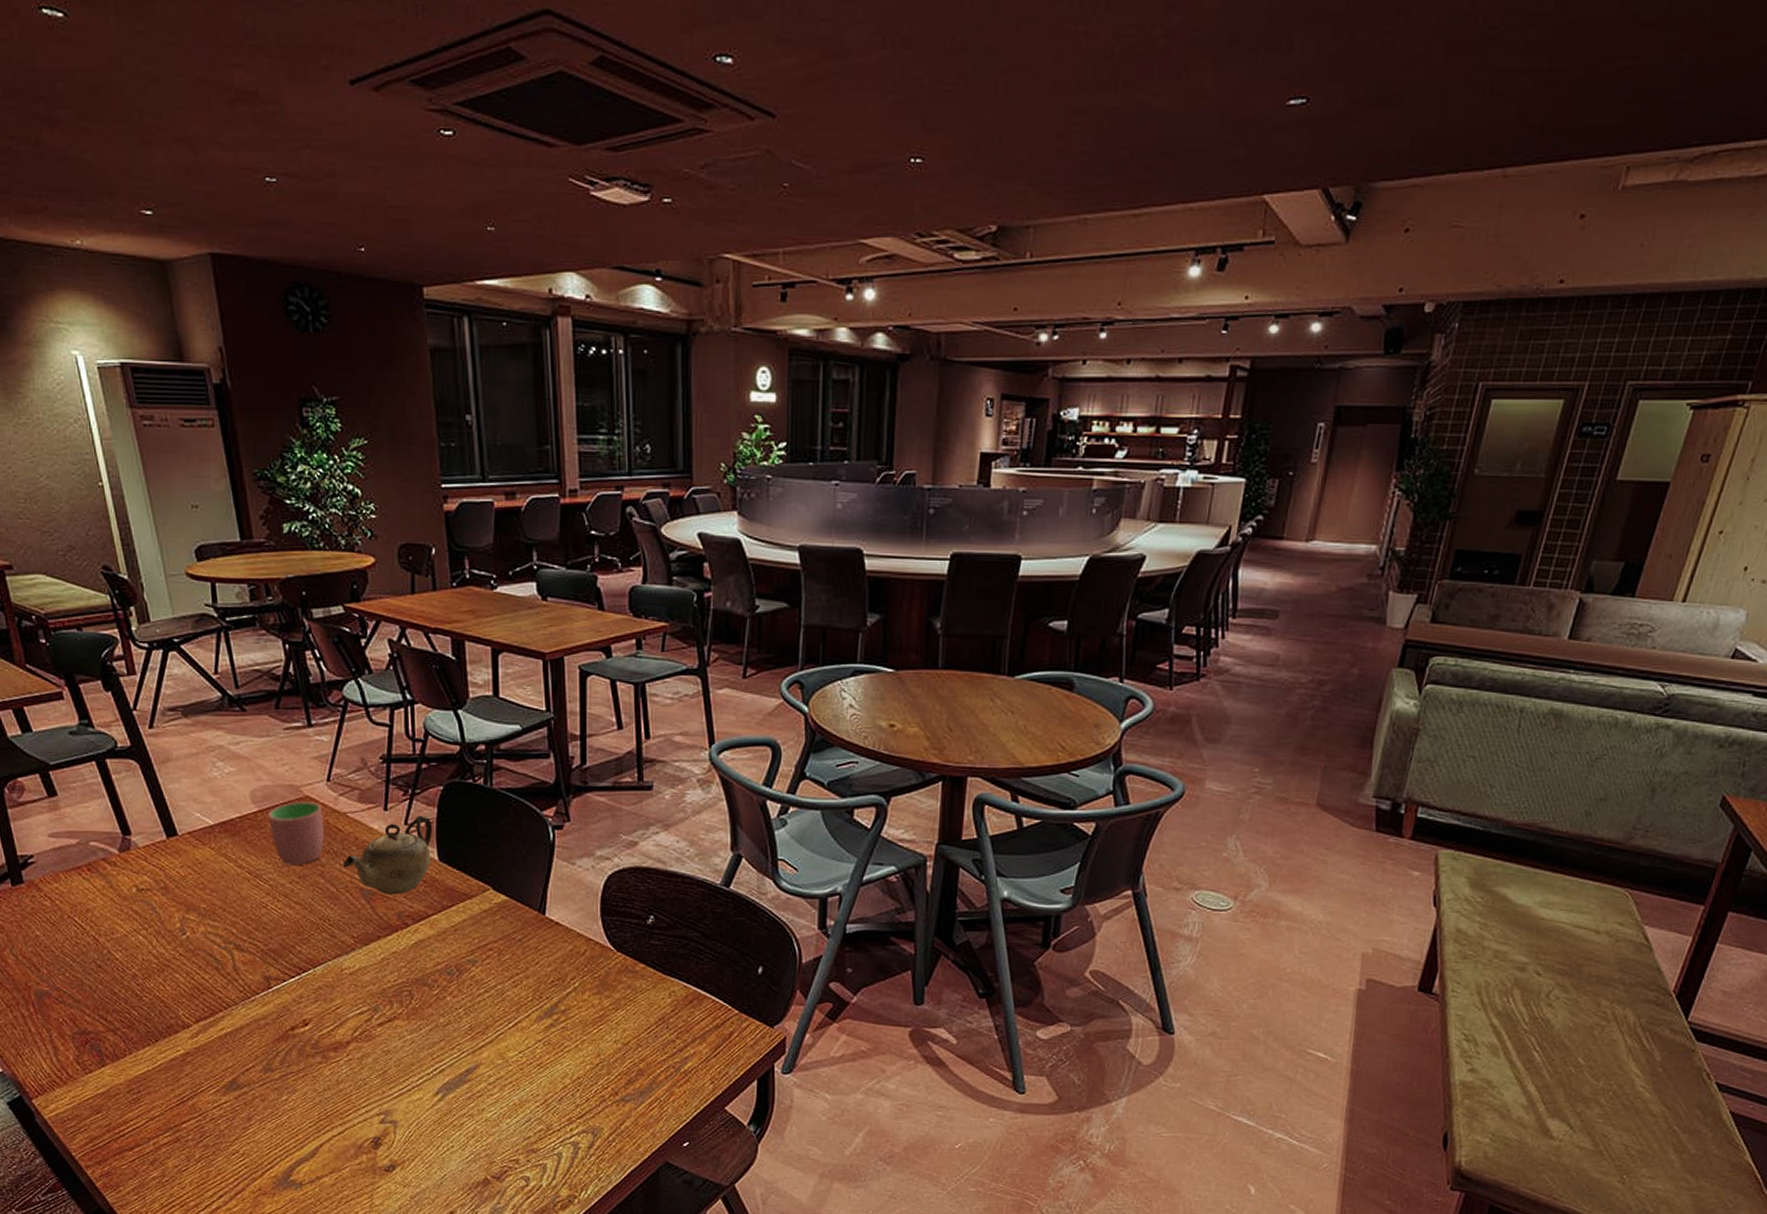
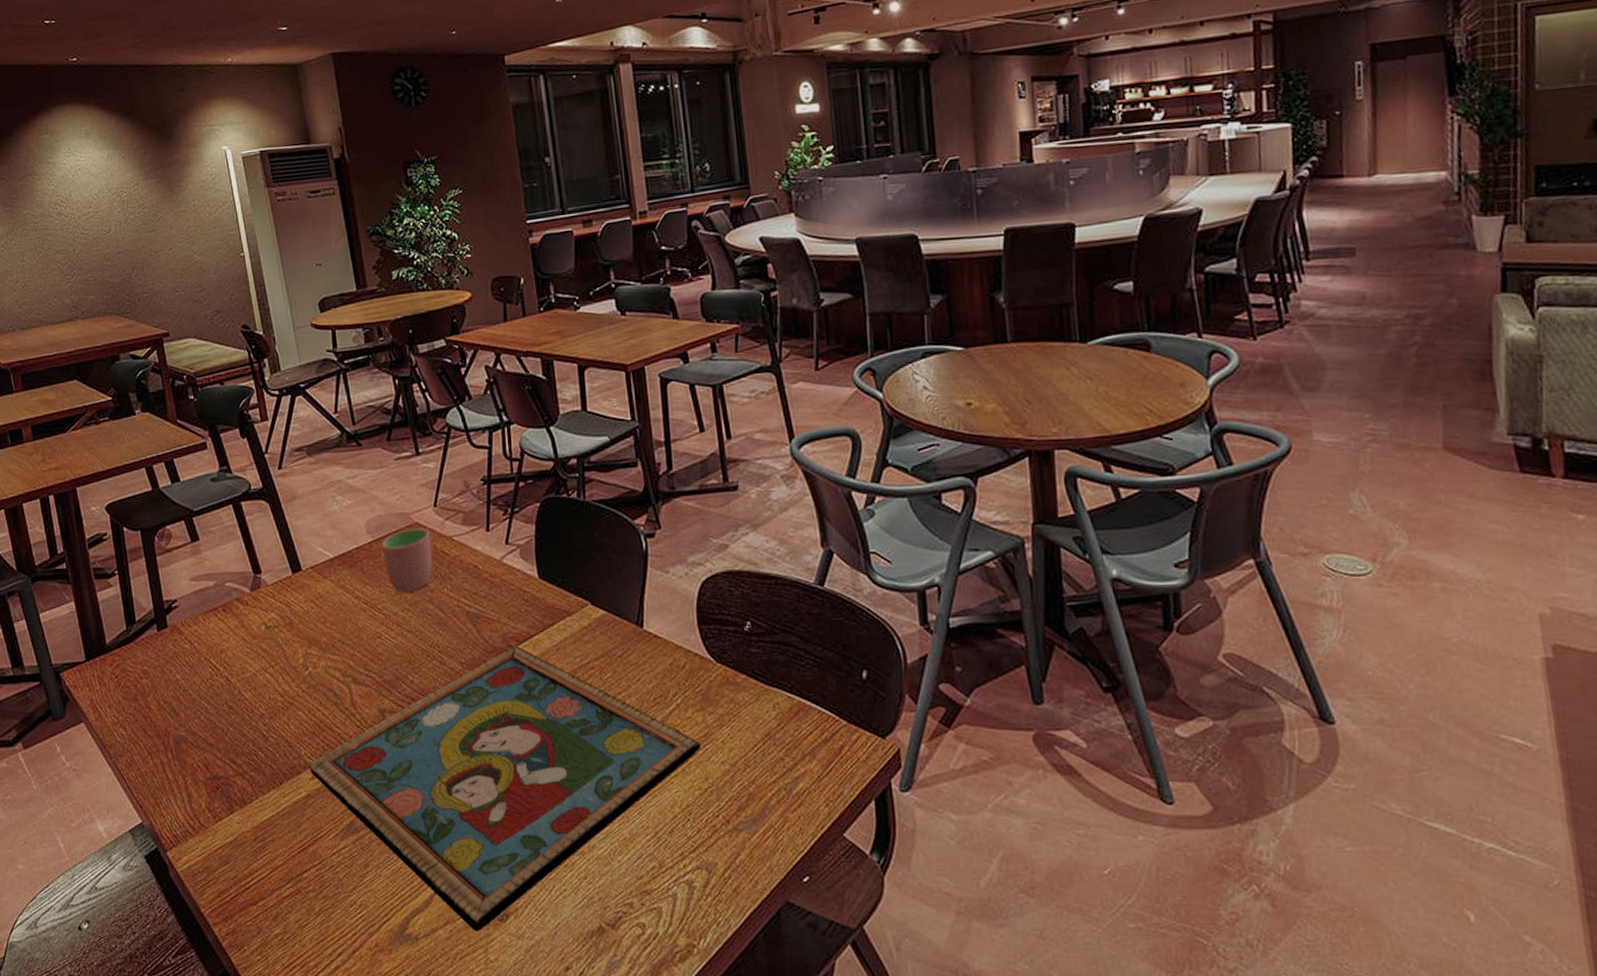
framed painting: none [188,924,595,1179] -> present [309,646,701,931]
teapot: present [343,815,433,895] -> none [450,533,532,617]

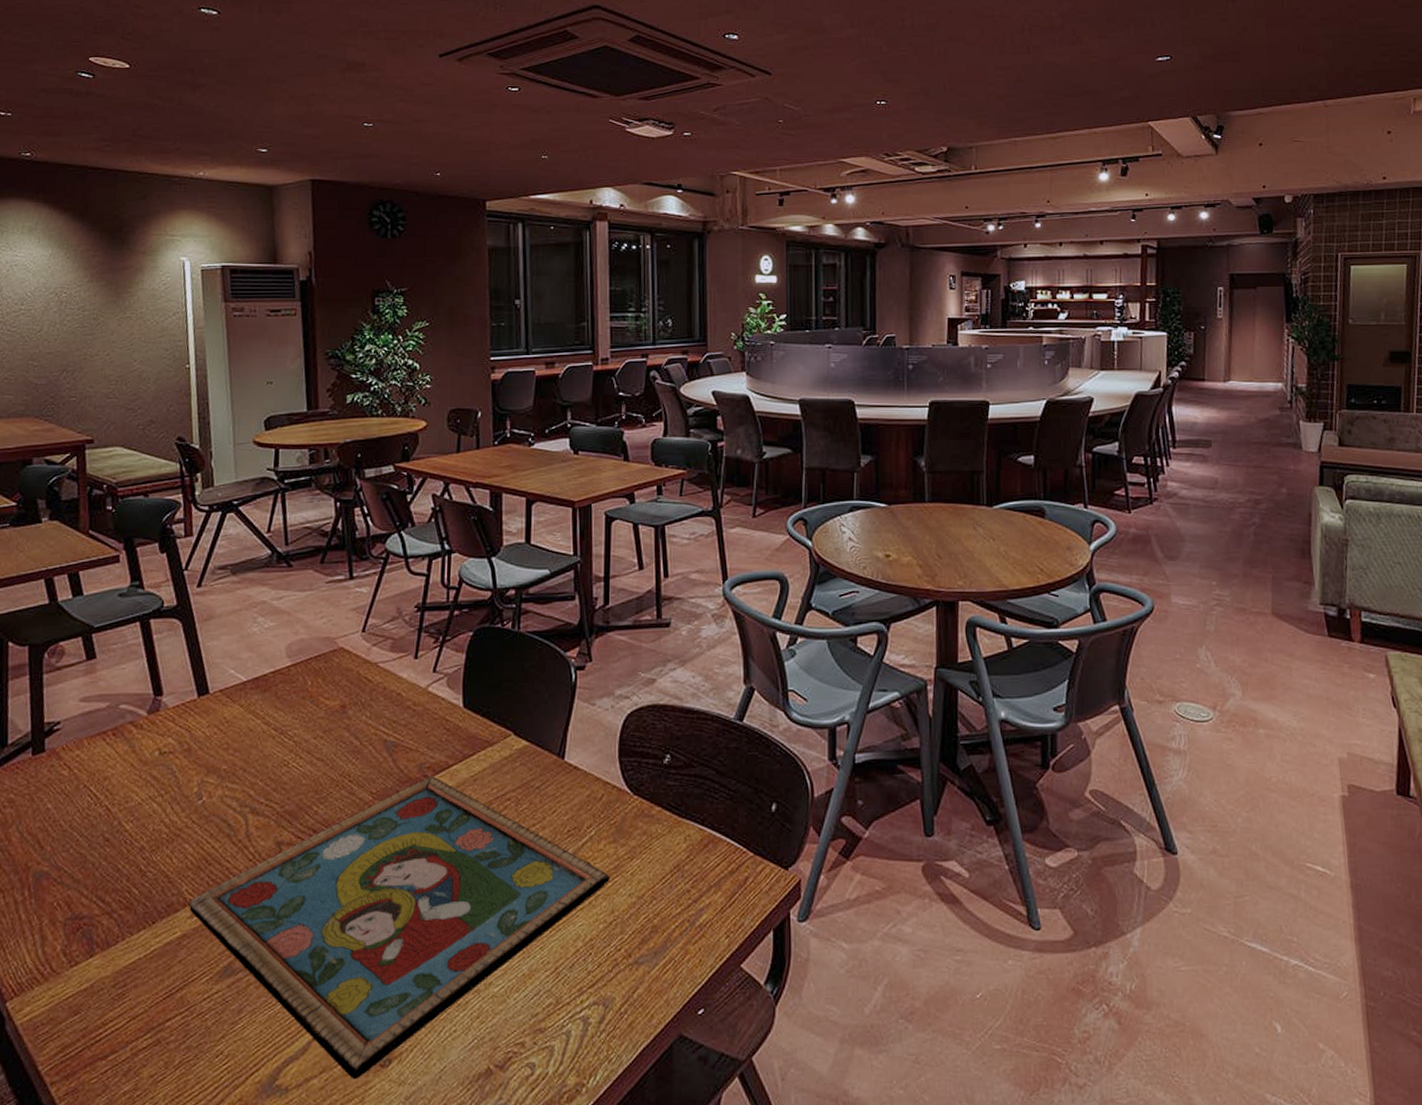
cup: present [382,528,432,593] -> none [301,653,355,719]

